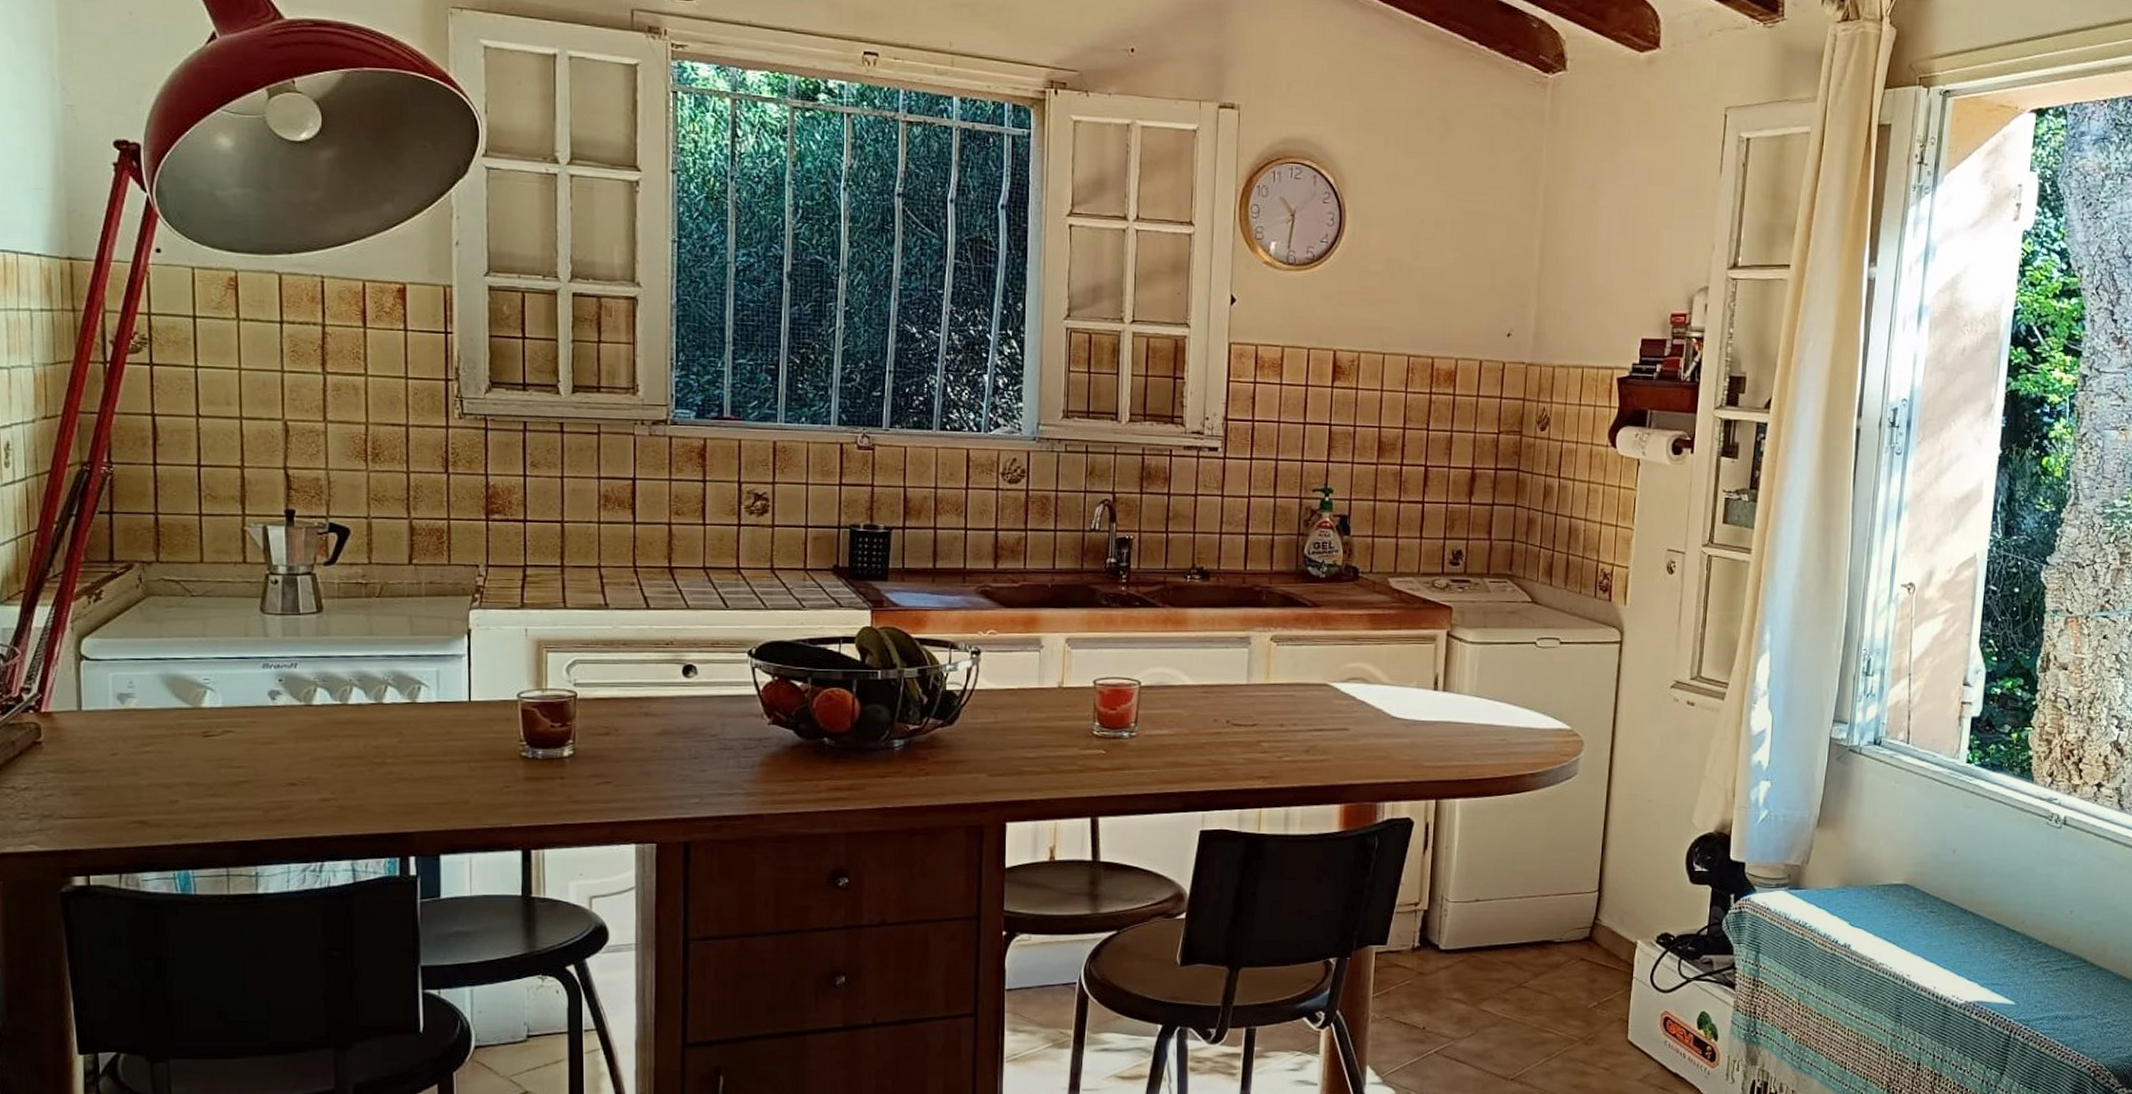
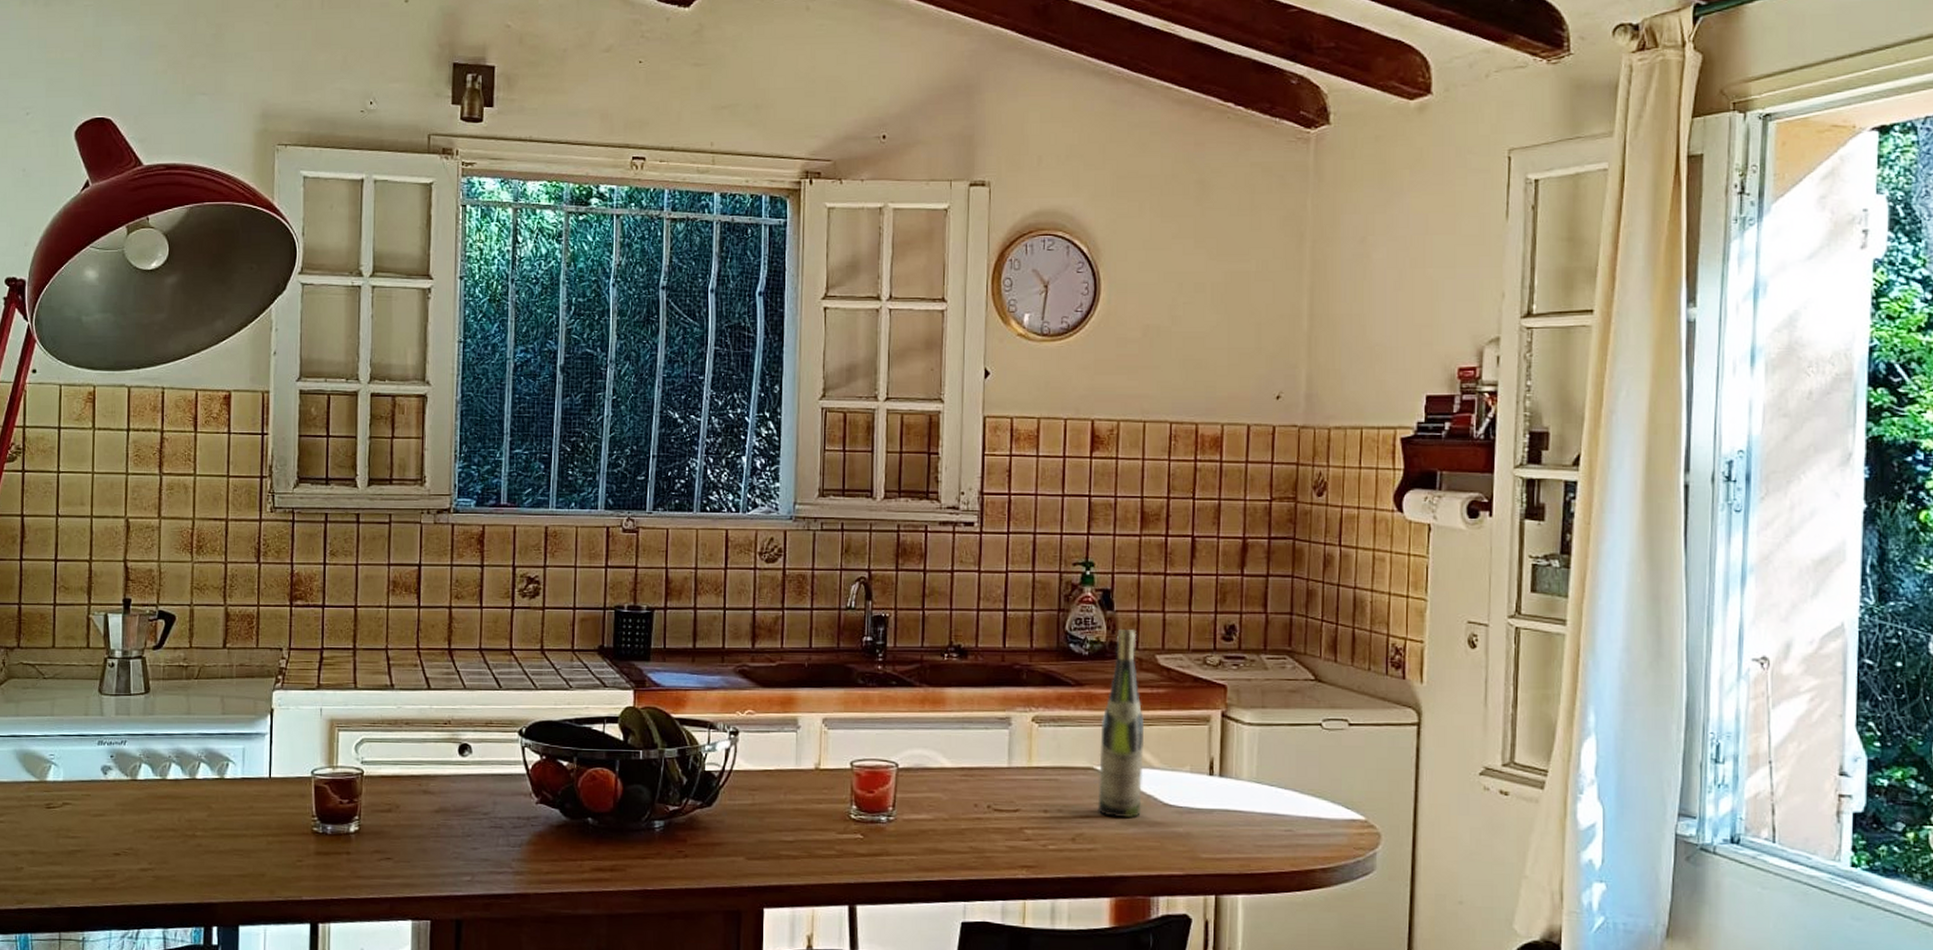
wine bottle: none [1330,554,1377,731] -> present [1098,630,1145,819]

